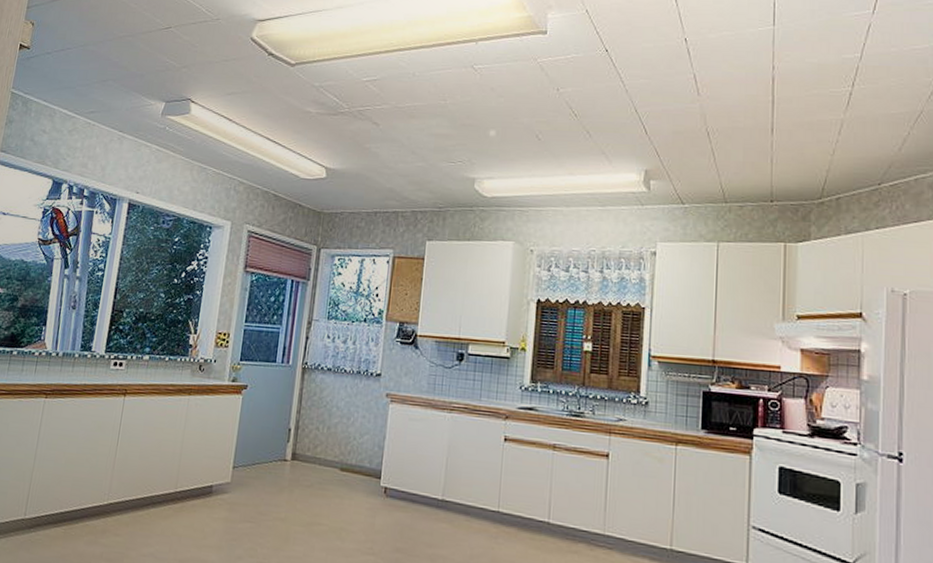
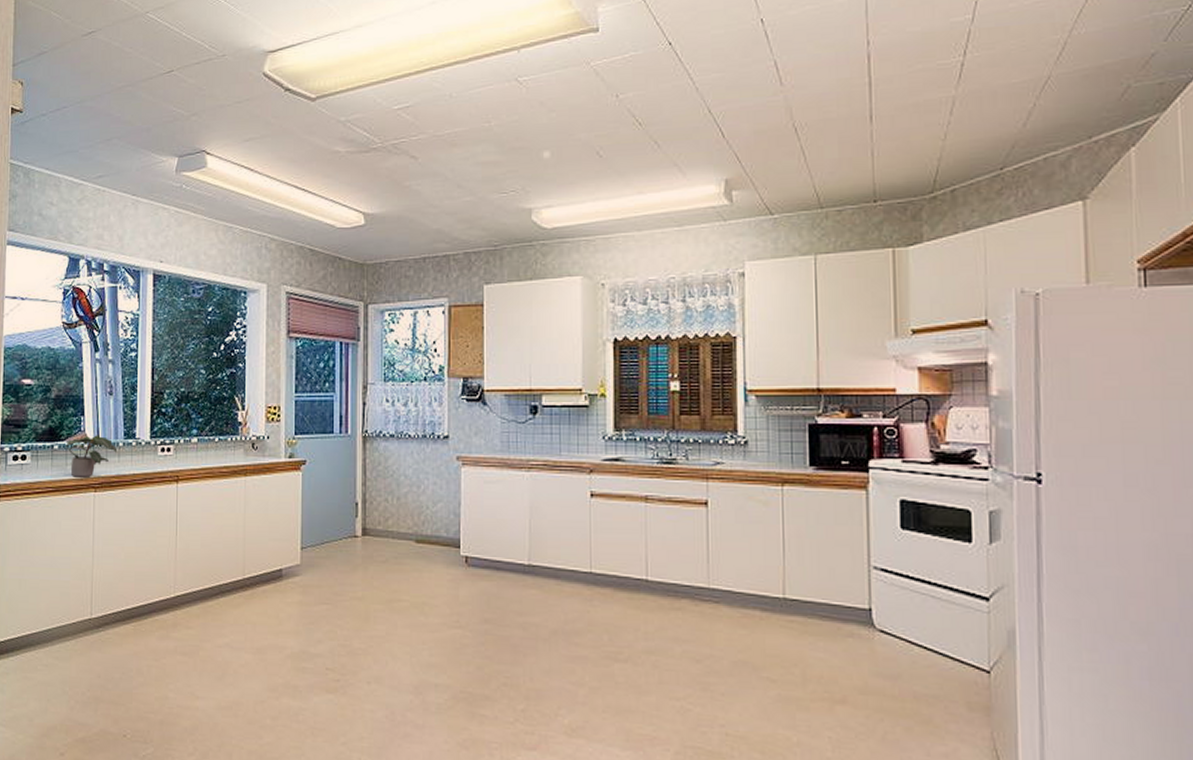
potted plant: none [24,345,73,385] -> present [65,435,118,479]

